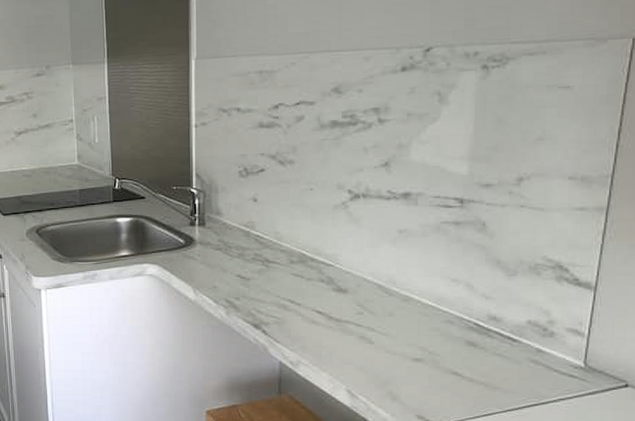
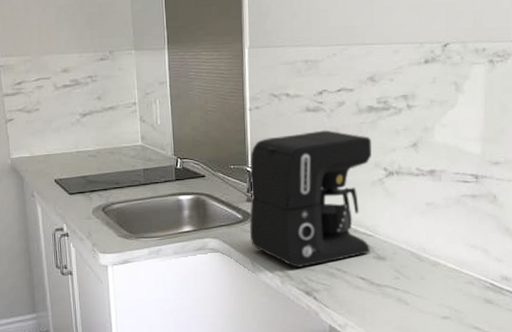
coffee maker: none [192,147,334,299] -> present [249,130,372,268]

